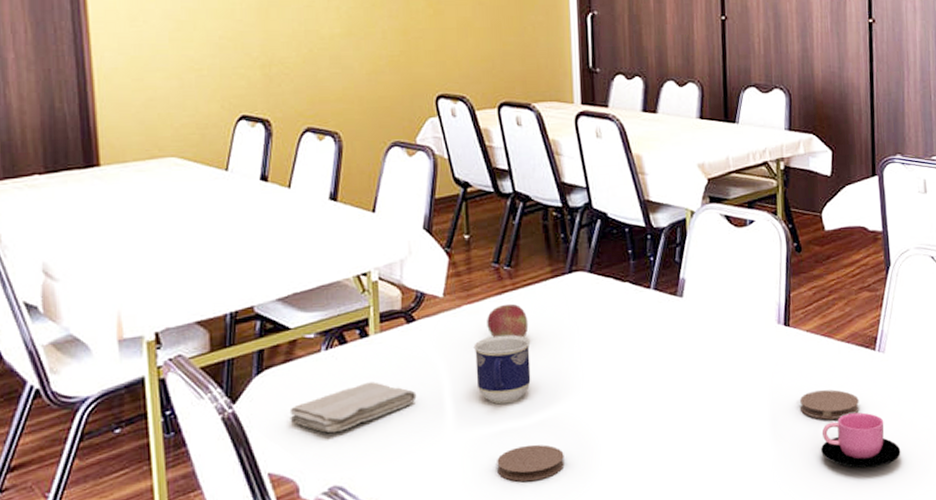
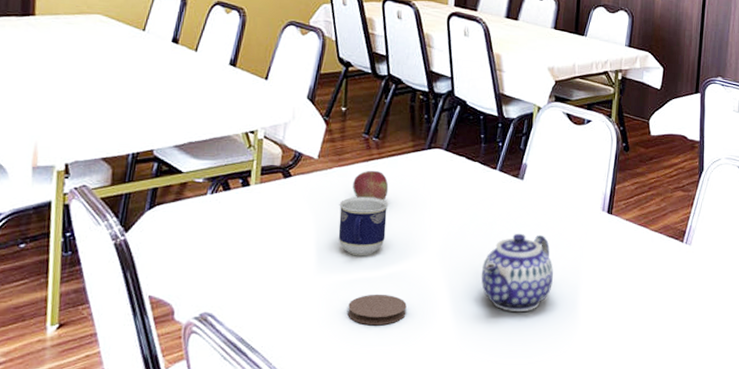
washcloth: present [289,382,417,433] -> none [173,225,285,267]
teapot: none [645,358,729,450] -> present [481,233,553,311]
coaster: present [799,389,860,420] -> none [613,272,665,298]
cup: present [821,412,901,468] -> none [628,294,696,343]

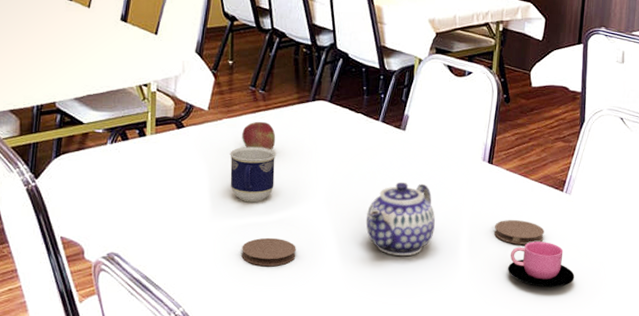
coaster: none [613,272,665,298] -> present [493,220,544,245]
cup: none [628,294,696,343] -> present [508,241,575,287]

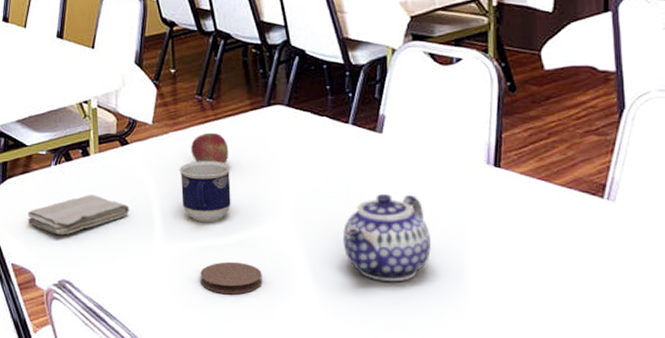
washcloth: none [80,173,181,211] -> present [27,195,130,236]
coaster: present [493,220,544,245] -> none [510,236,582,266]
cup: present [508,241,575,287] -> none [535,262,633,321]

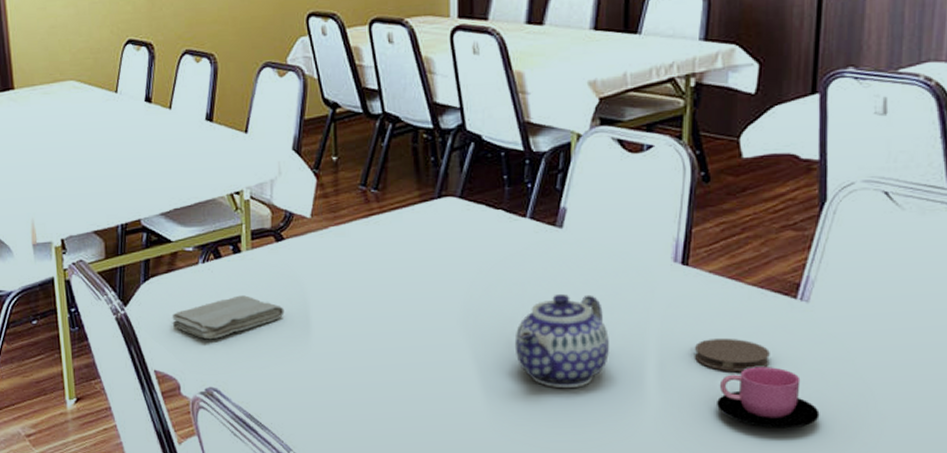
cup: present [179,161,231,223] -> none [339,259,396,326]
fruit: present [191,132,229,164] -> none [353,227,395,262]
coaster: present [200,261,263,295] -> none [360,367,427,403]
coaster: none [510,236,582,266] -> present [694,339,770,371]
cup: none [535,262,633,321] -> present [717,367,820,429]

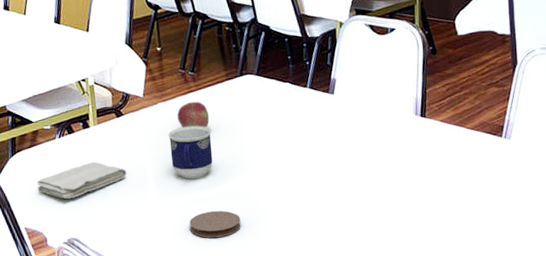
cup: none [339,259,396,326] -> present [168,126,213,180]
fruit: none [353,227,395,262] -> present [177,101,210,129]
coaster: none [360,367,427,403] -> present [189,210,241,238]
teapot: present [514,293,609,388] -> none [304,144,374,217]
coaster: present [694,339,770,371] -> none [434,170,487,194]
cup: present [717,367,820,429] -> none [452,189,523,235]

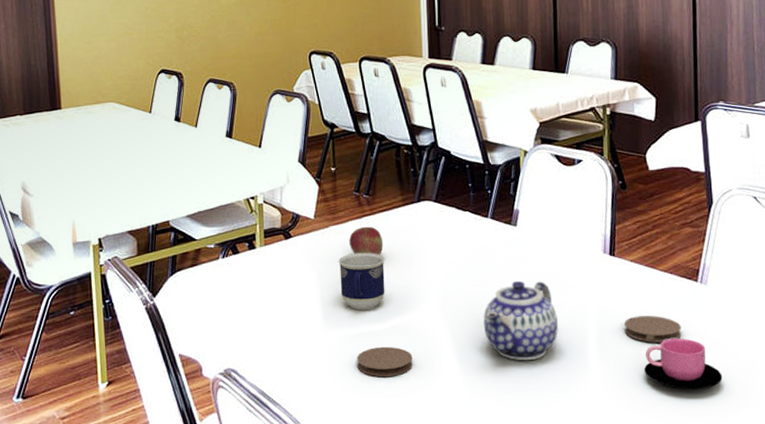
washcloth: present [36,162,127,200] -> none [195,286,293,326]
teapot: none [304,144,374,217] -> present [483,280,558,360]
coaster: none [434,170,487,194] -> present [624,316,682,343]
cup: none [452,189,523,235] -> present [644,338,723,390]

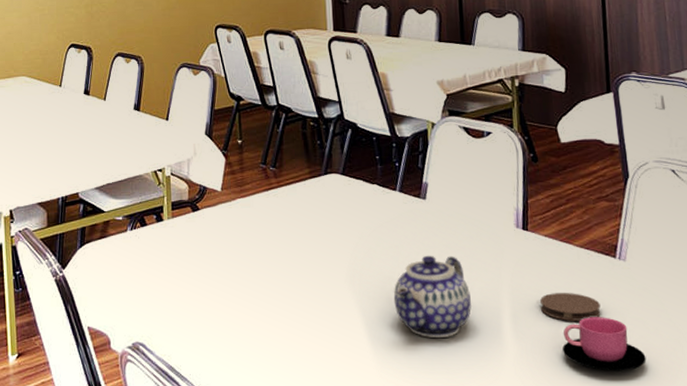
cup: present [338,253,385,311] -> none [246,226,293,285]
fruit: present [349,226,384,255] -> none [256,199,291,229]
coaster: present [357,346,413,377] -> none [265,321,323,354]

